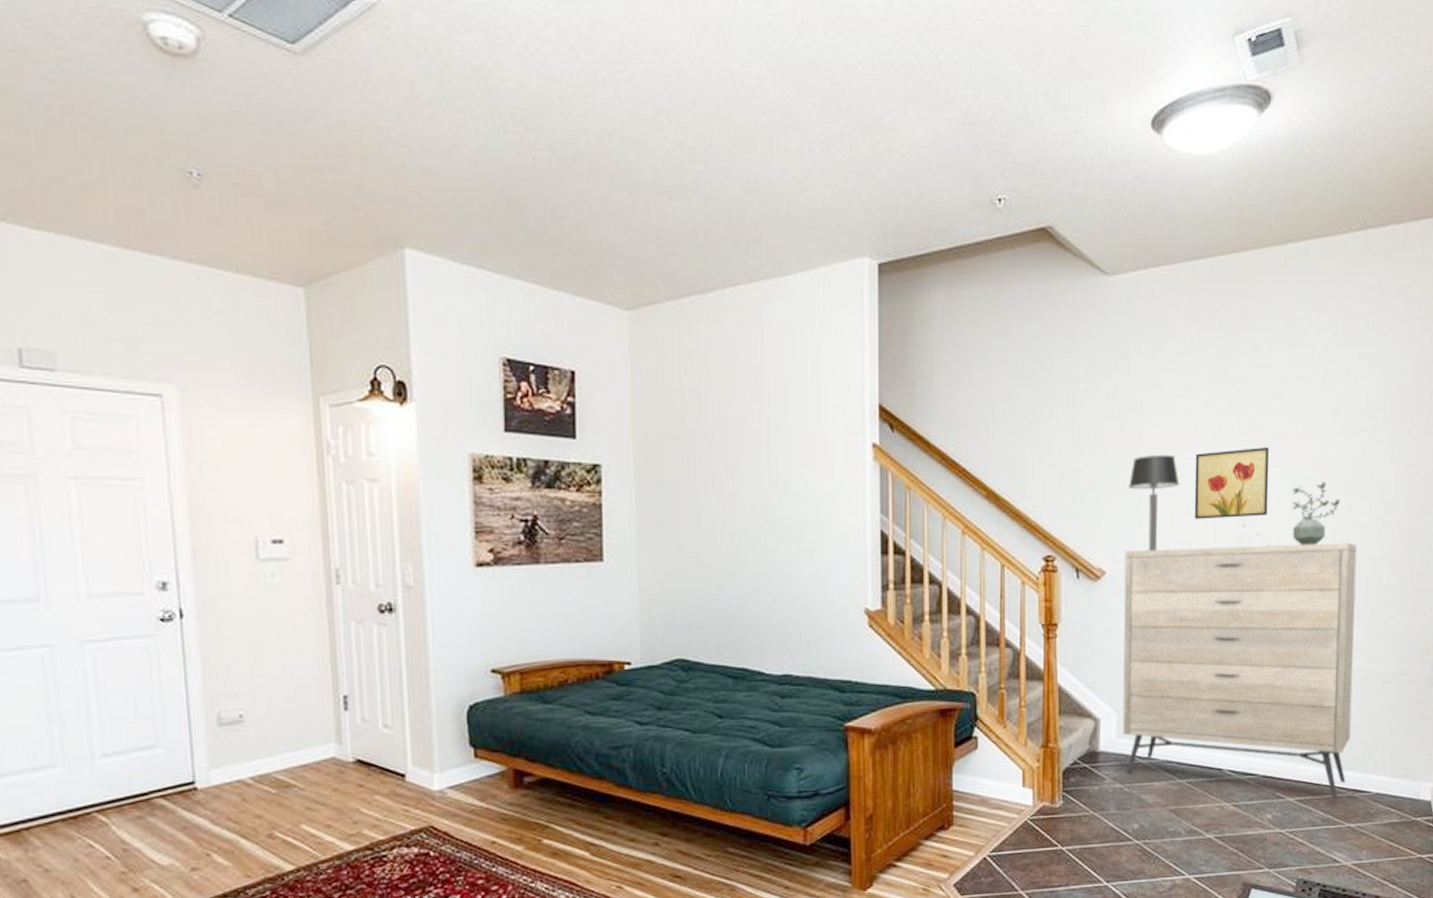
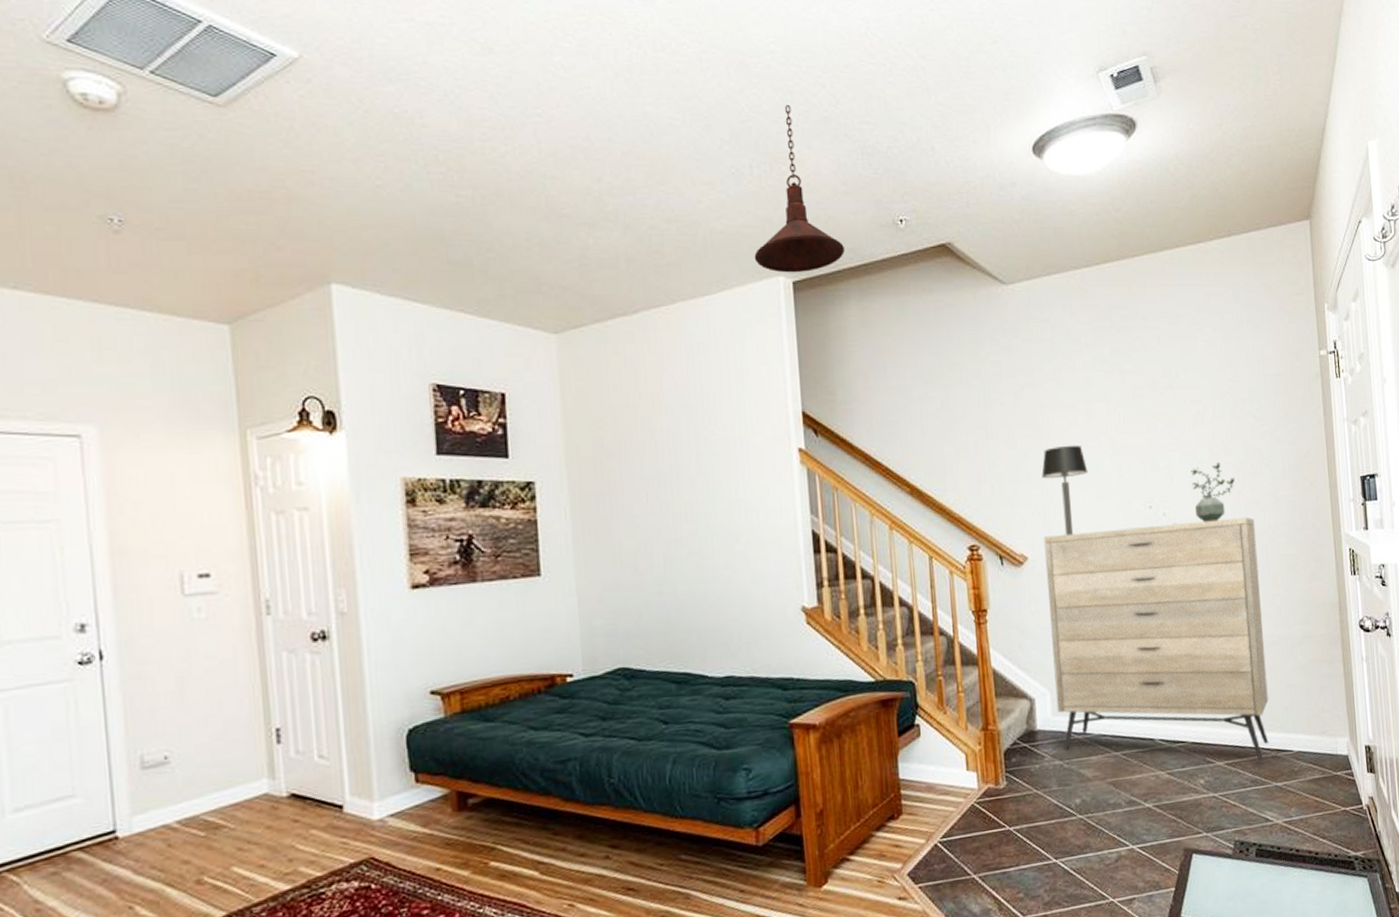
pendant light: none [839,66,936,255] -> present [754,105,845,273]
wall art: present [1194,446,1270,519] -> none [1100,433,1171,504]

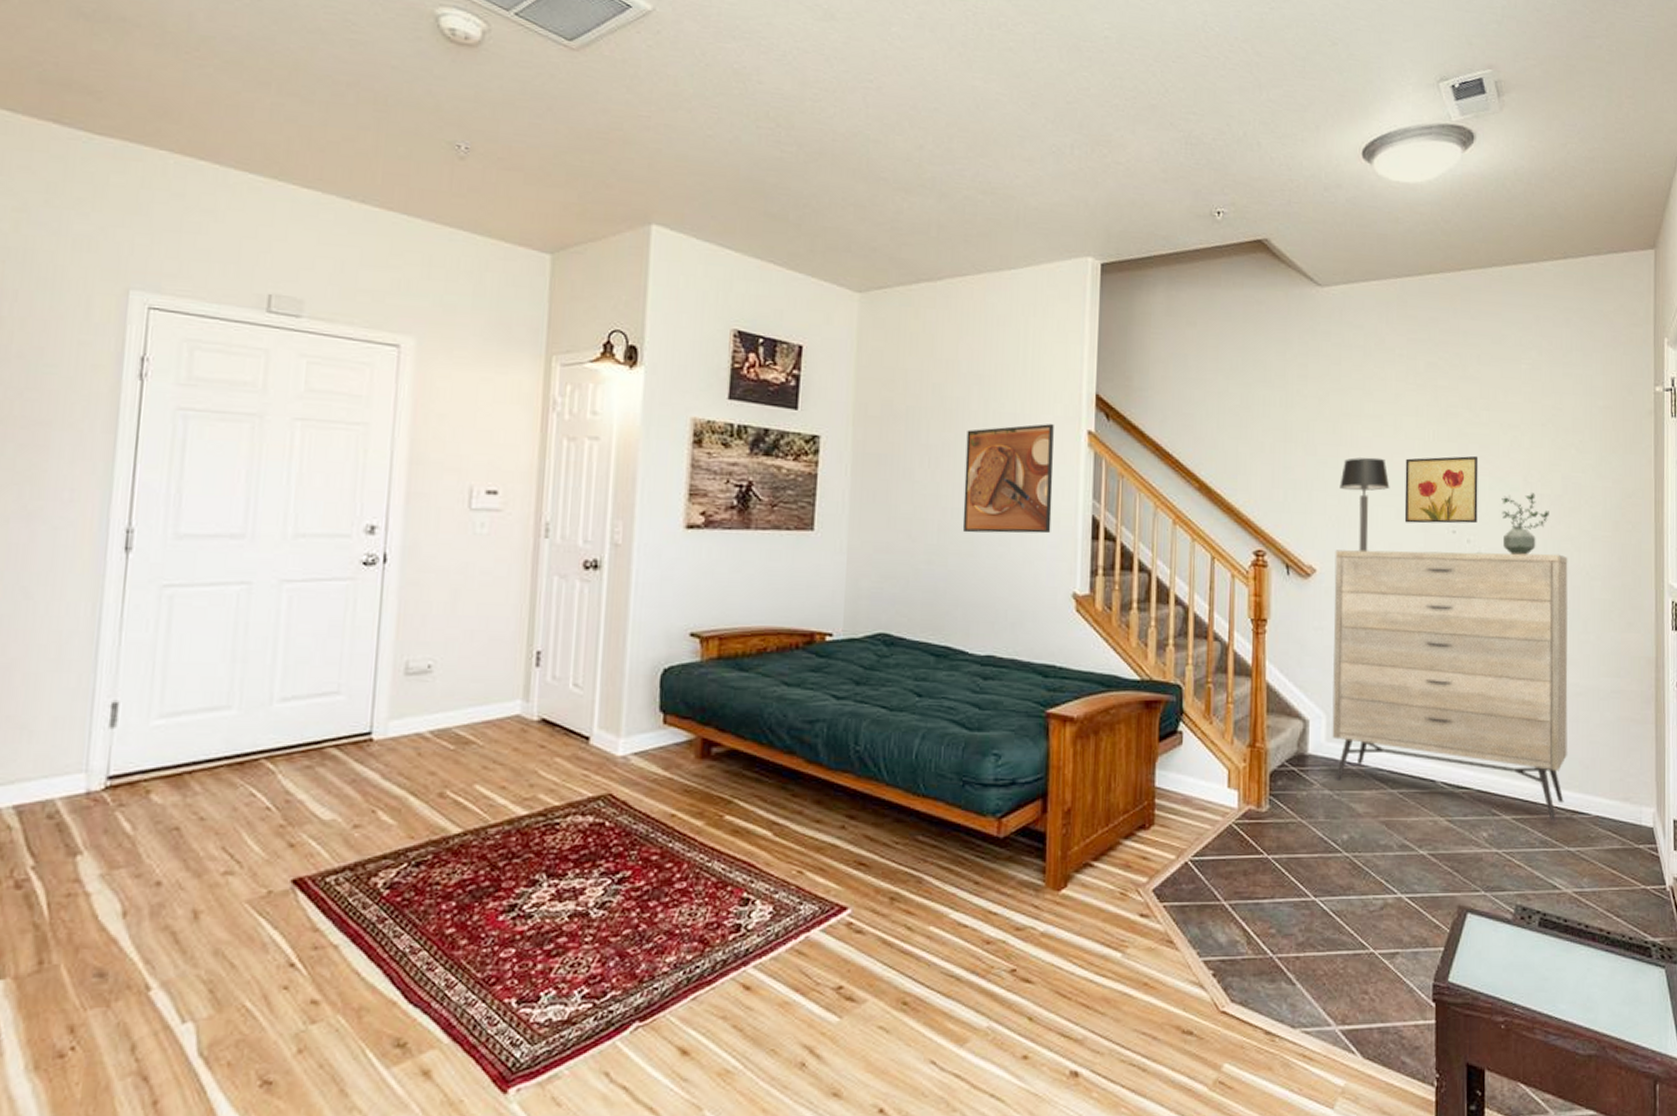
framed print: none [680,446,774,561] -> present [962,424,1054,534]
pendant light: present [754,105,845,273] -> none [1065,90,1157,256]
wall art: none [1100,433,1171,504] -> present [1404,455,1479,524]

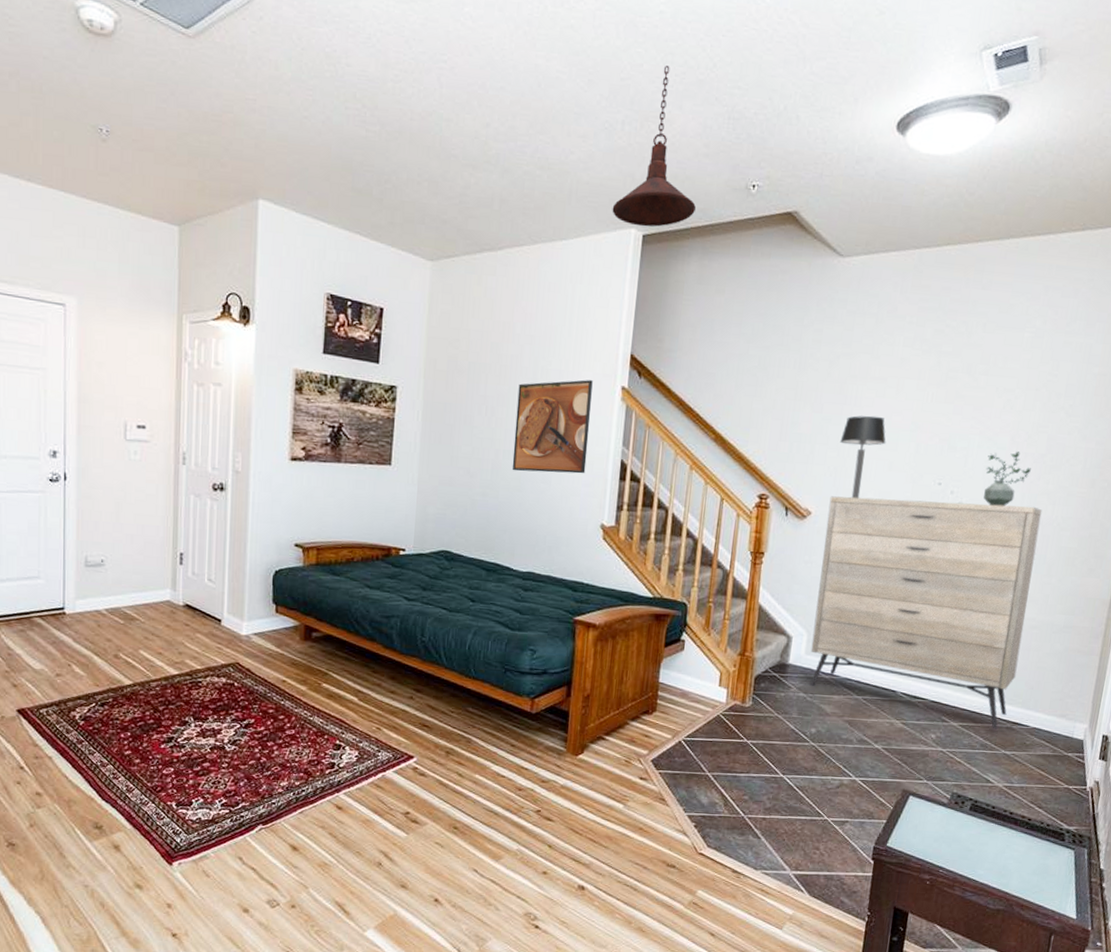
pendant light: none [1065,90,1157,256] -> present [612,66,696,227]
wall art: present [1404,455,1479,524] -> none [895,416,972,477]

